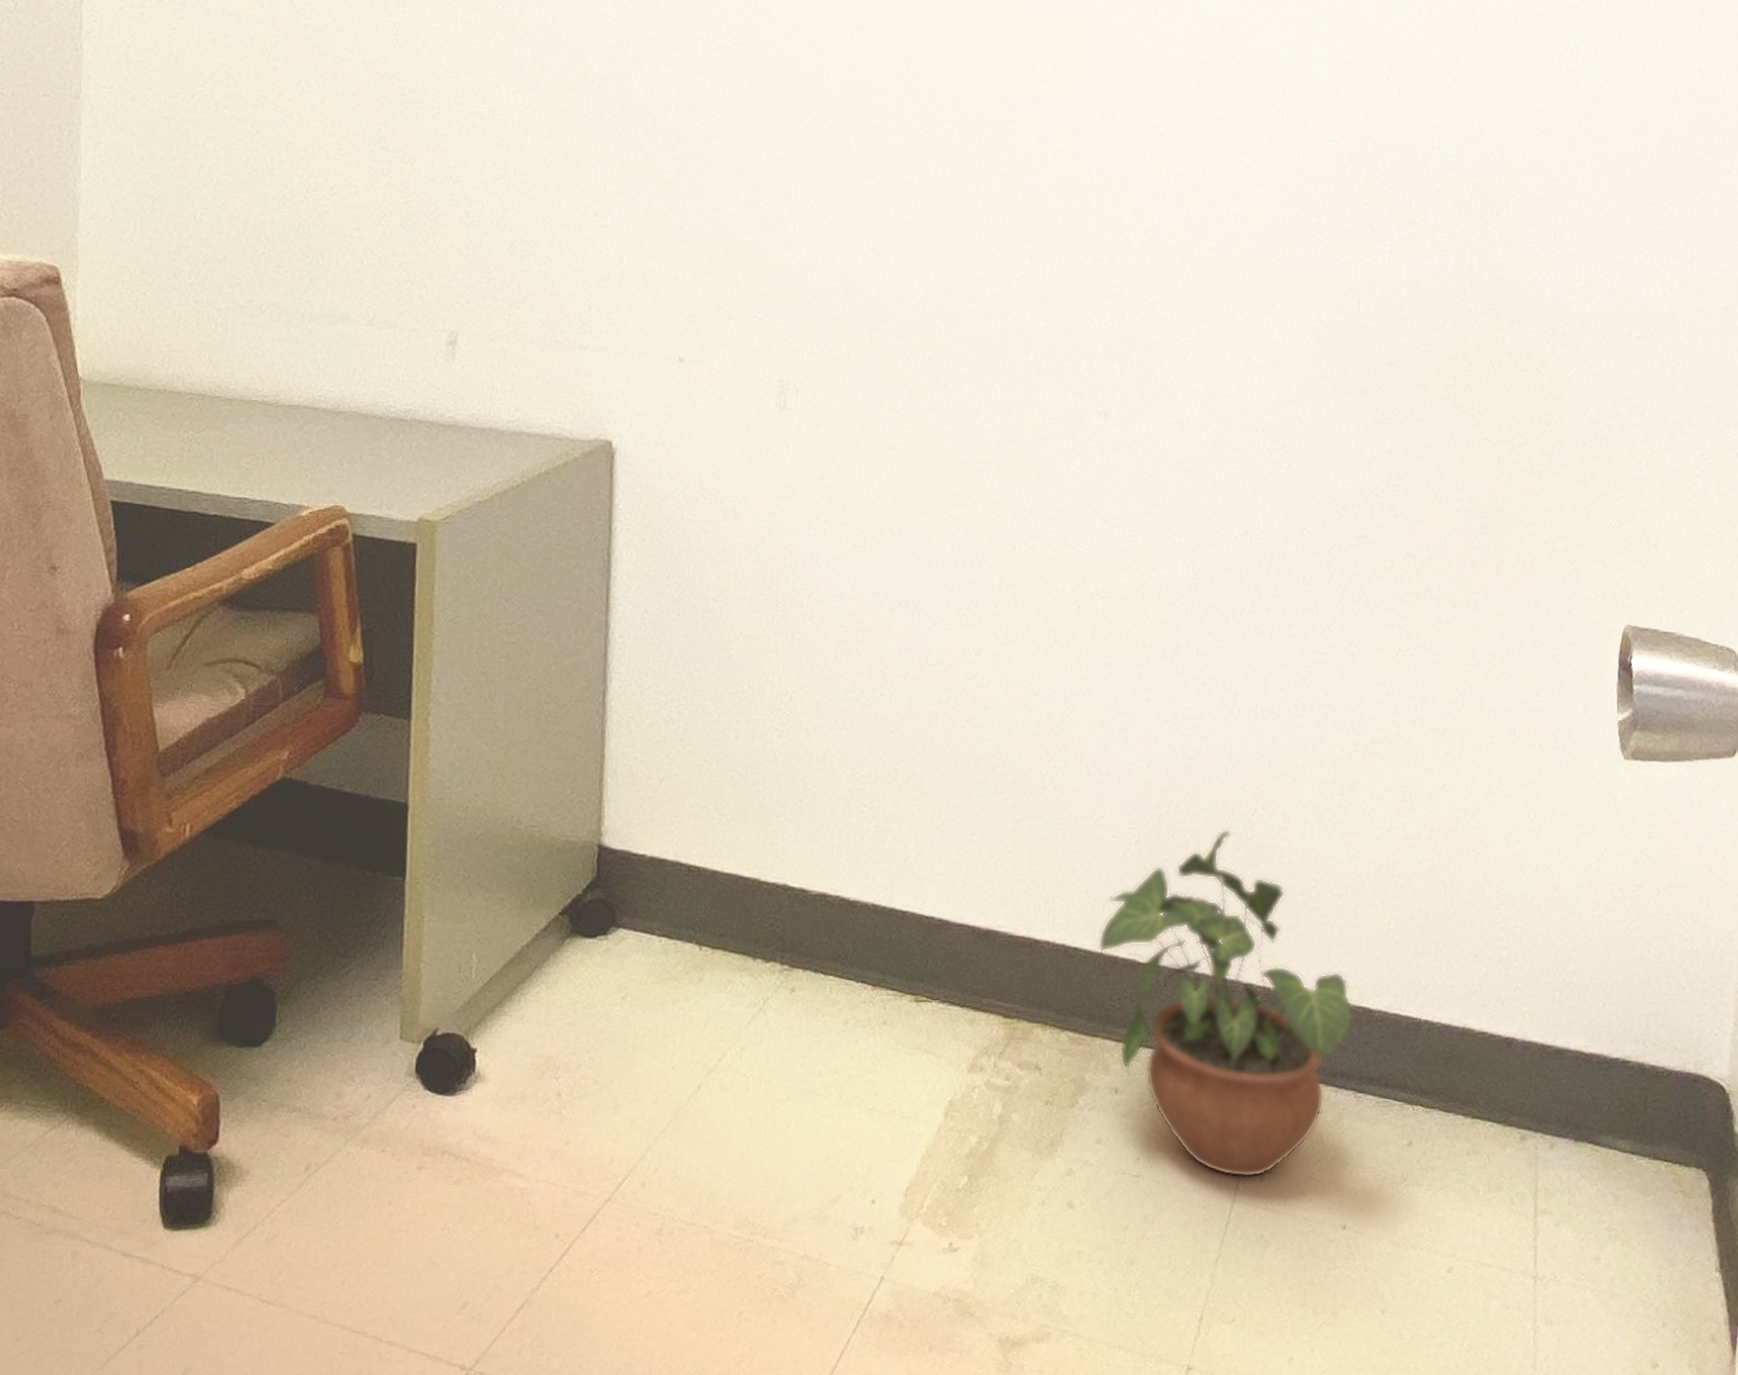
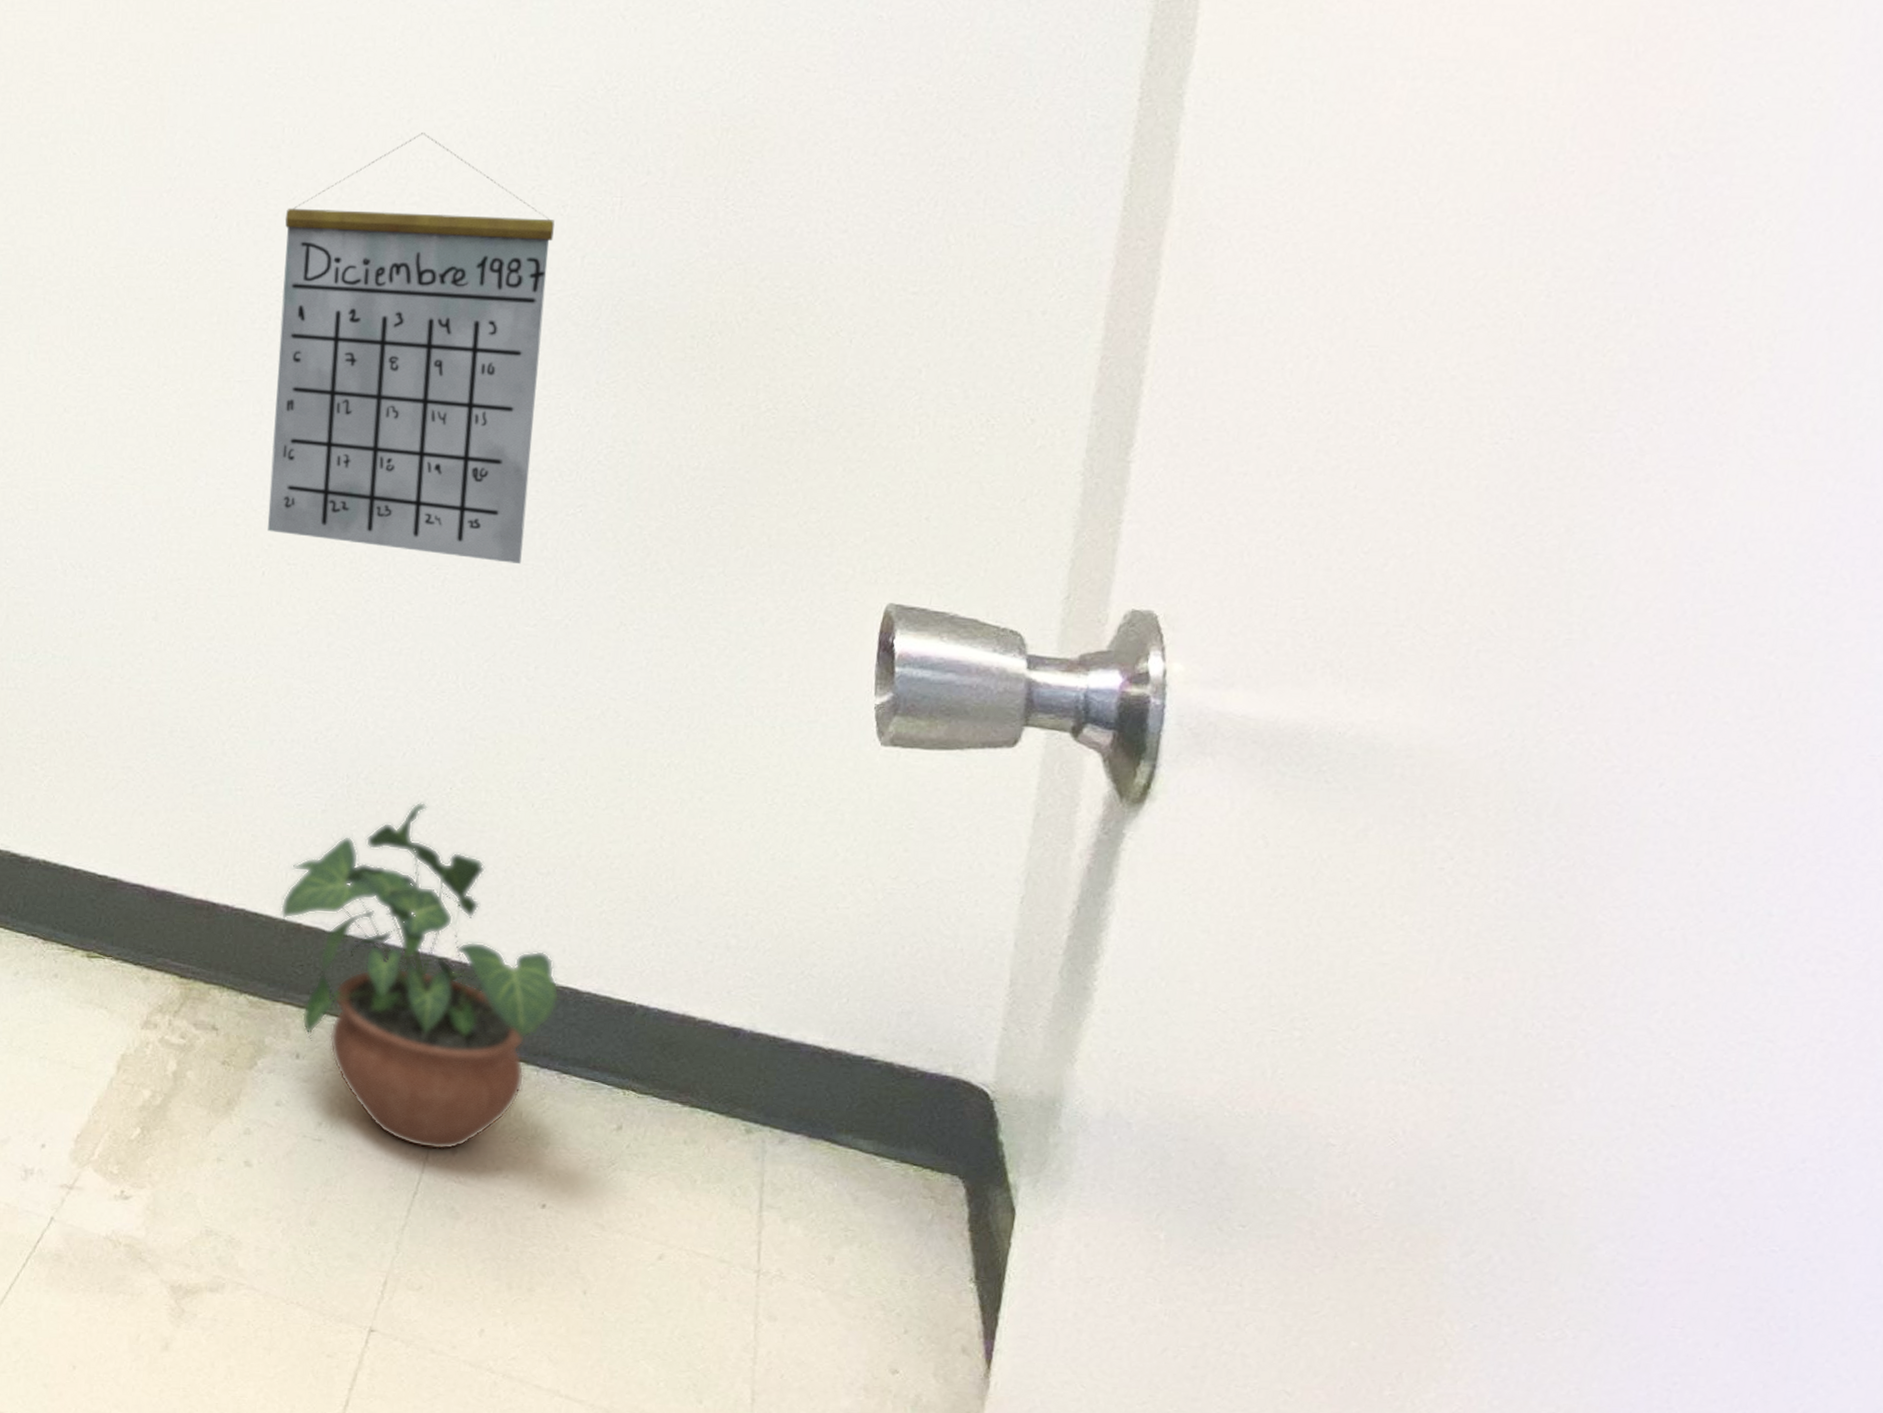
calendar: none [1081,181,1333,594] -> present [267,133,555,565]

